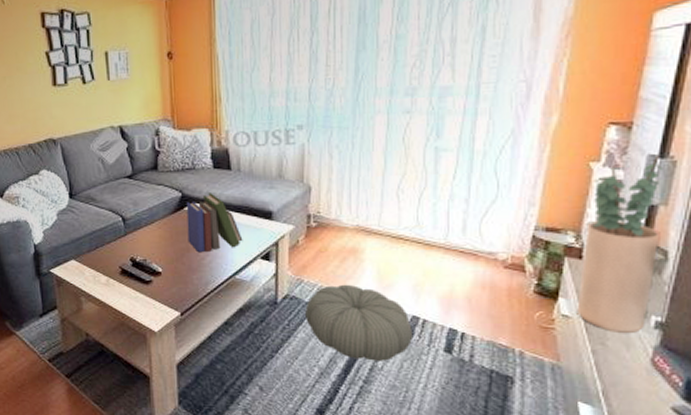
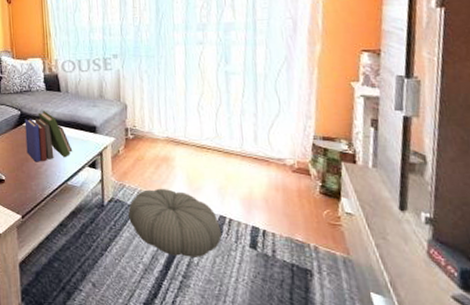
vase: present [577,156,663,334] -> none [355,77,418,229]

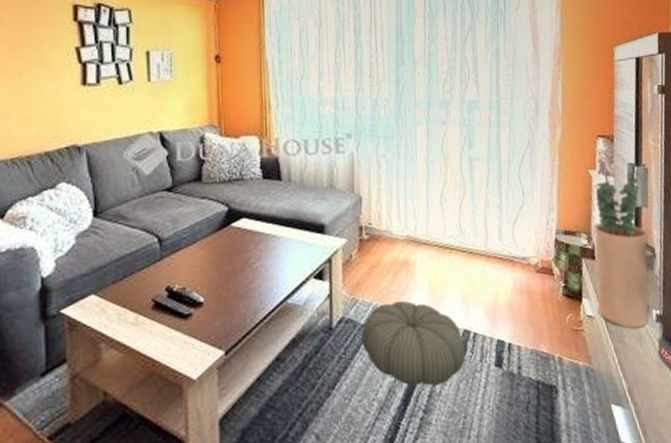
book: present [24,111,73,162] -> none [233,206,295,276]
vase: none [355,77,418,229] -> present [594,164,649,330]

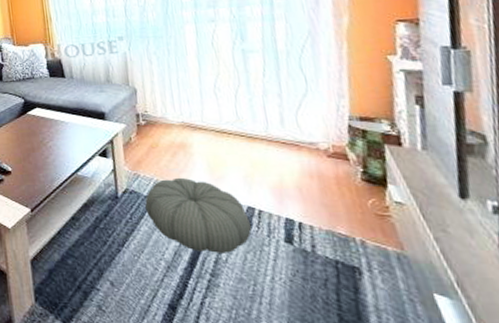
vase: present [594,164,649,330] -> none [398,47,482,220]

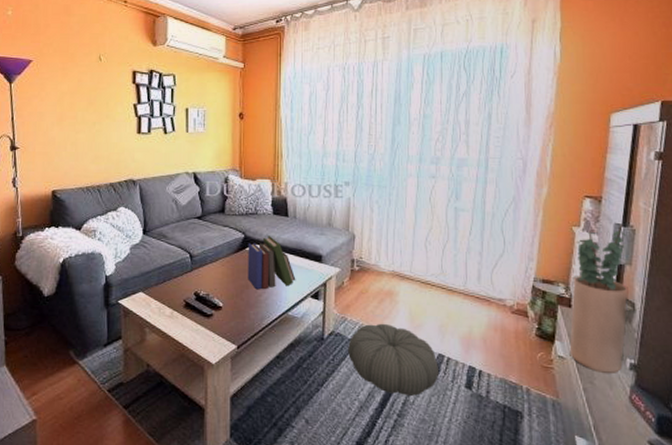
book: none [28,98,81,152] -> present [247,236,296,290]
vase: none [398,47,482,220] -> present [569,225,628,374]

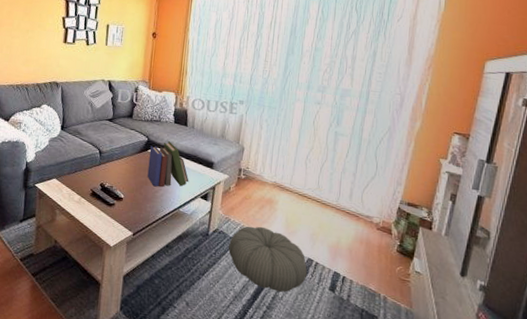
vase: present [569,225,628,374] -> none [426,161,489,293]

